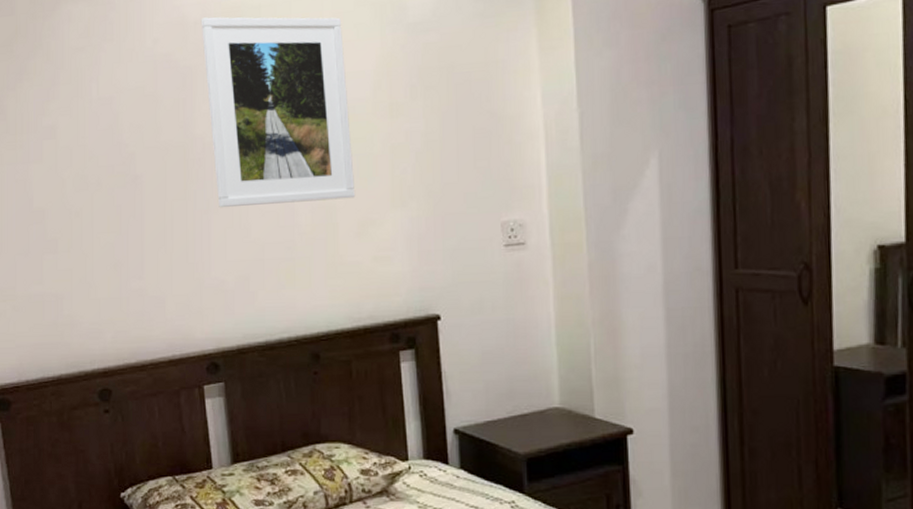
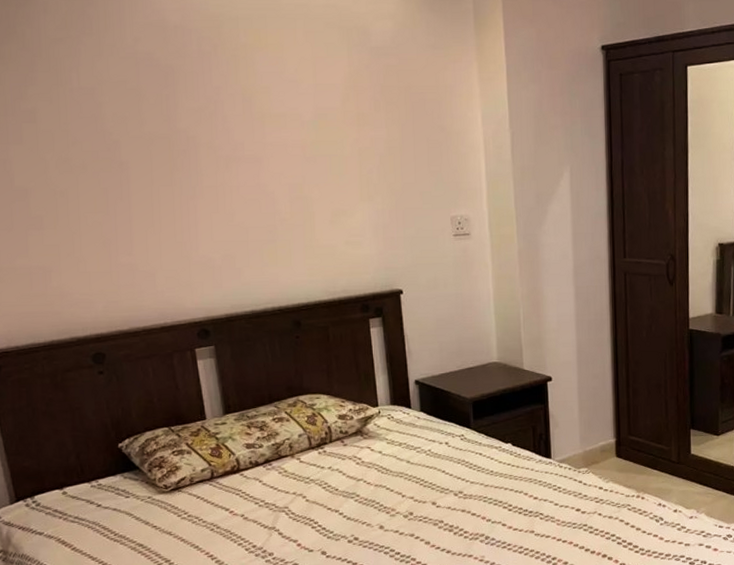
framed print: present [200,17,356,208] -> none [180,23,329,195]

